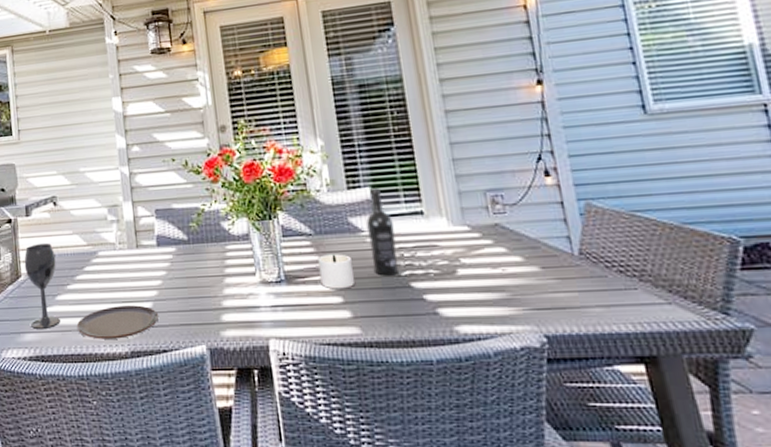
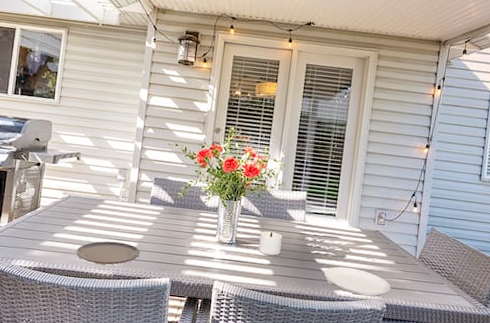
wine glass: present [24,243,60,329] -> none [40,185,70,249]
wine bottle: present [366,188,400,276] -> none [295,193,315,252]
plate: none [429,288,546,328] -> present [323,266,391,296]

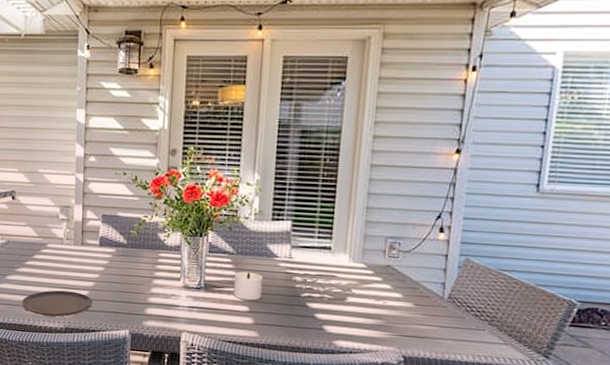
plate: present [323,266,391,296] -> none [318,312,410,347]

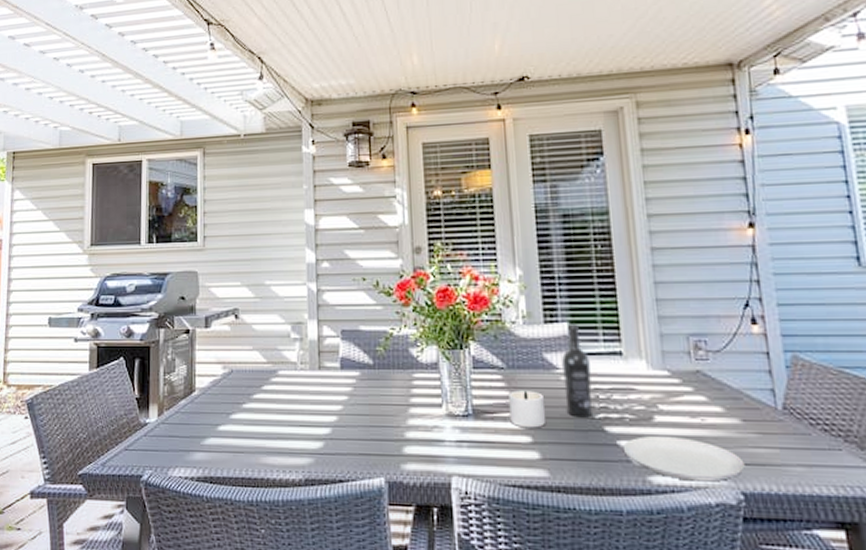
plate: present [21,290,93,317] -> none [249,429,338,465]
wine bottle: none [279,222,304,296] -> present [562,324,594,418]
plate: none [318,312,410,347] -> present [622,436,745,482]

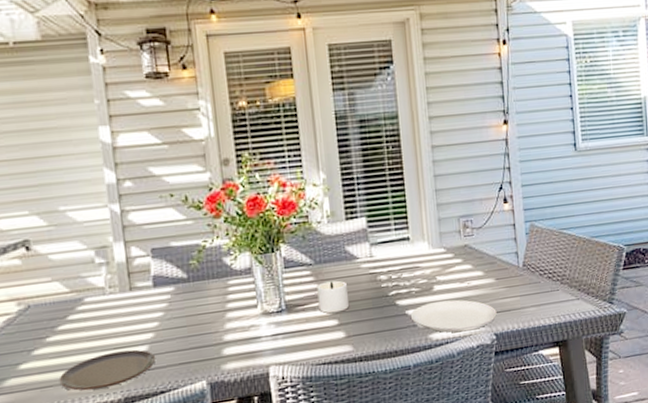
plate: none [249,429,338,465] -> present [59,349,156,391]
wine bottle: present [562,324,594,418] -> none [361,218,388,297]

